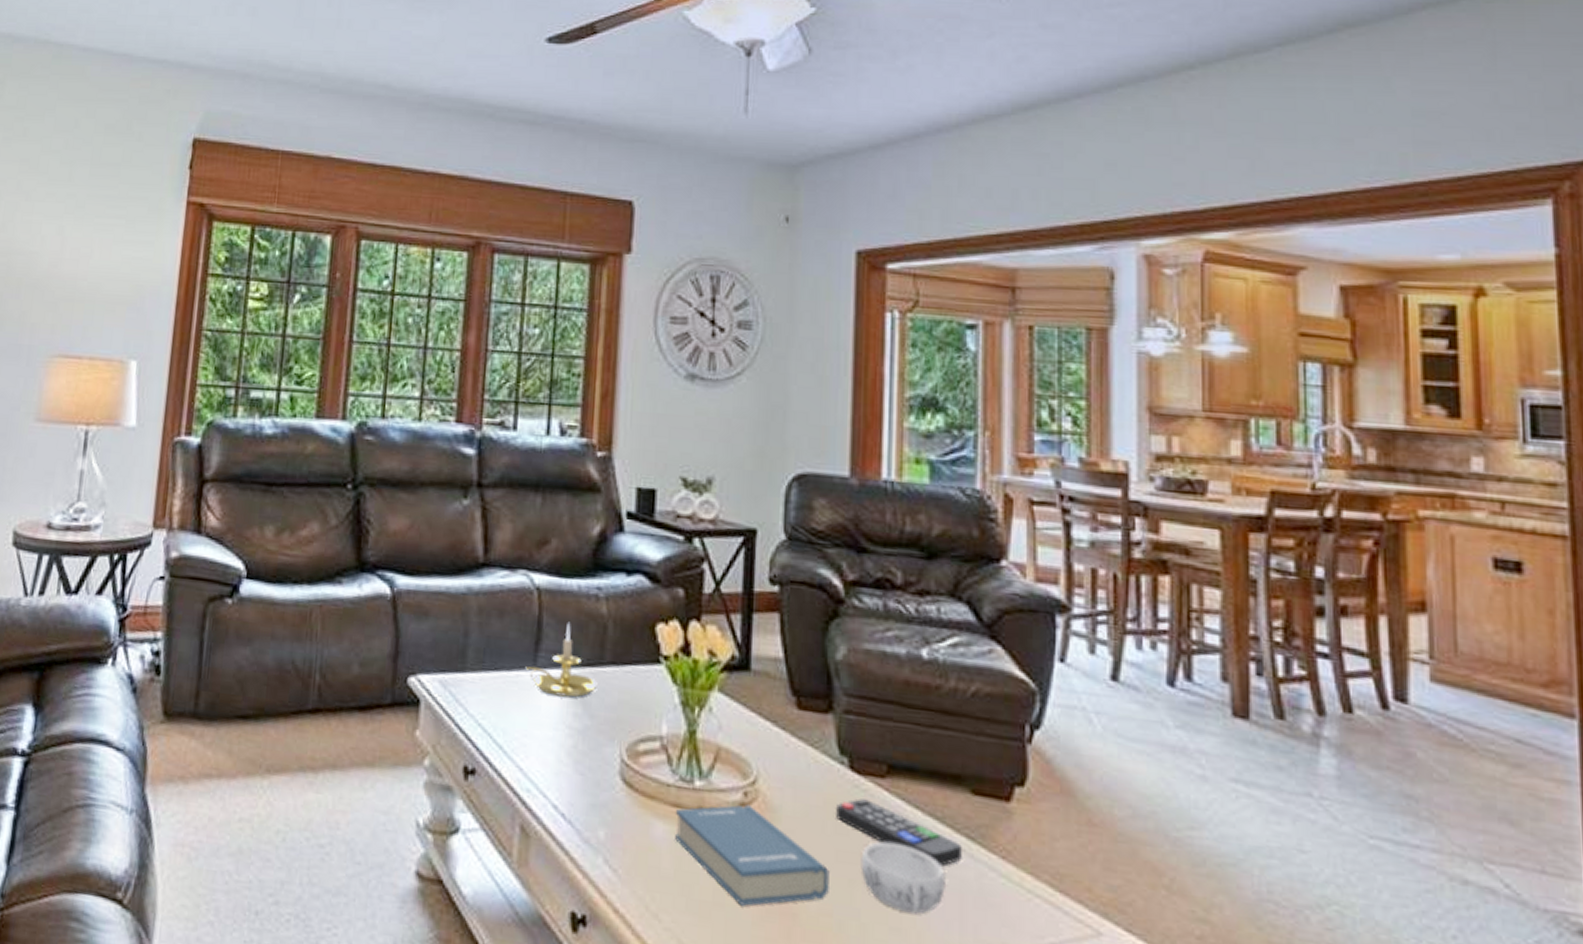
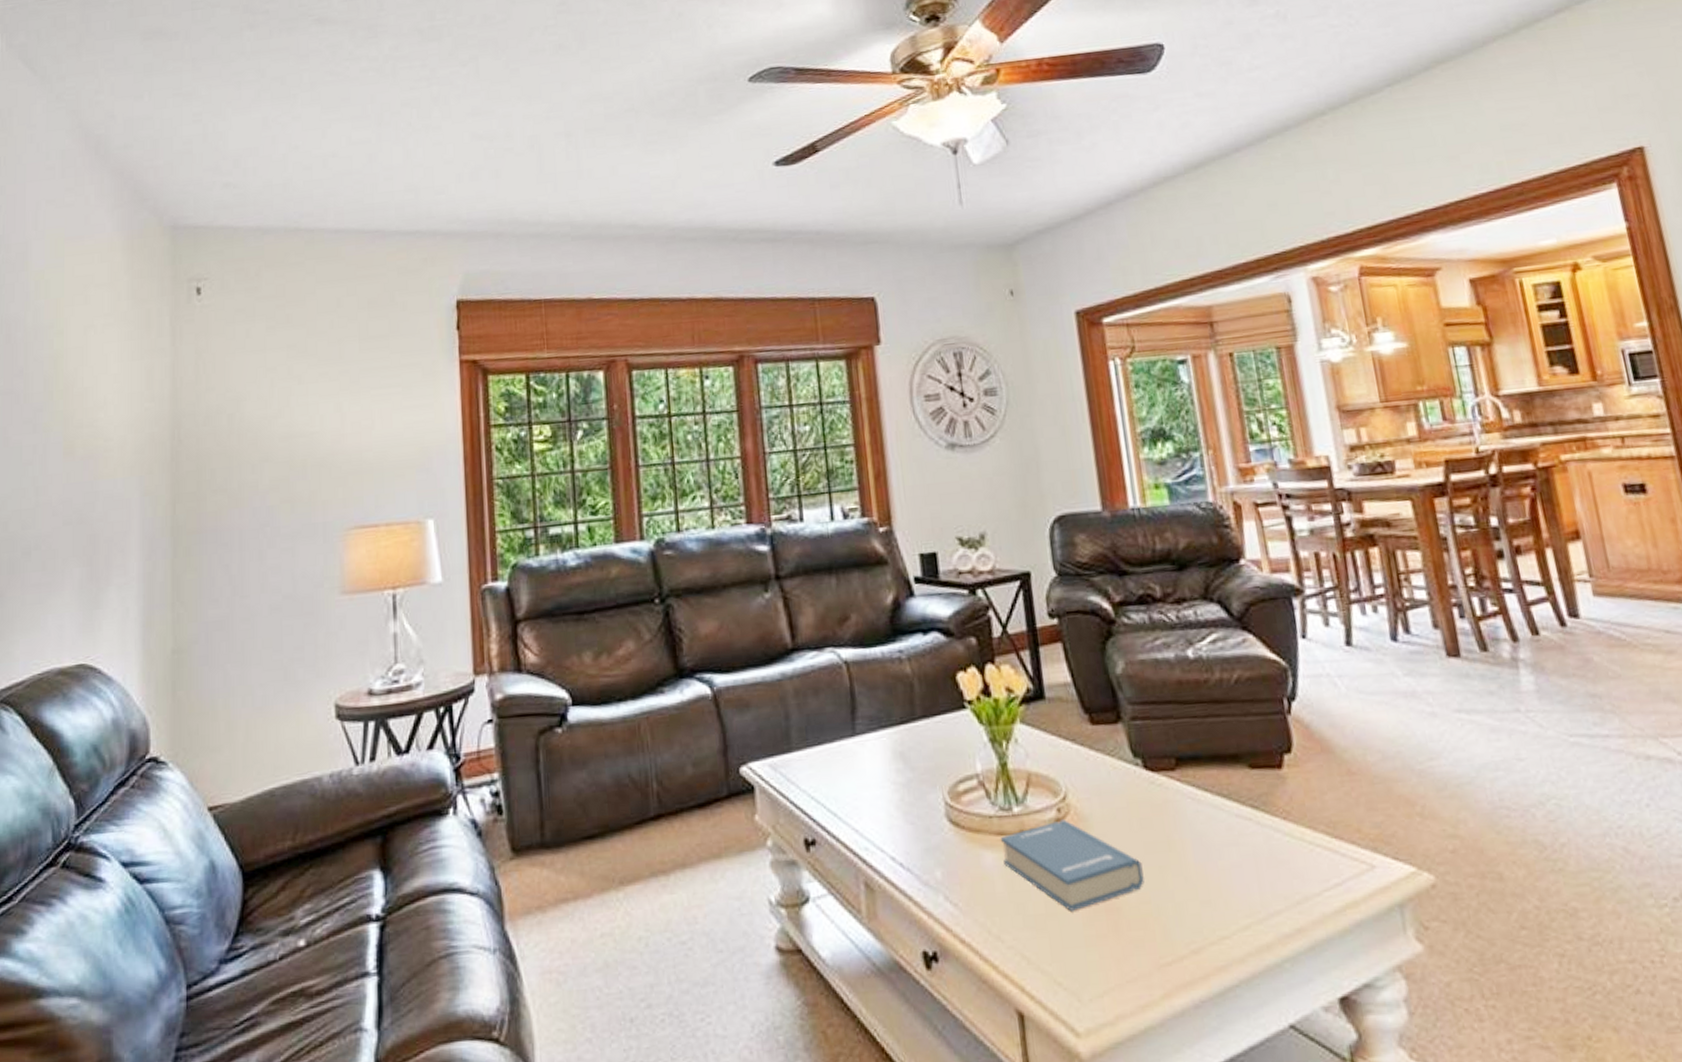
candle holder: present [525,621,598,698] -> none [846,687,913,757]
remote control: present [835,798,962,867] -> none [1137,792,1250,838]
decorative bowl: present [860,841,945,914] -> none [1166,825,1241,885]

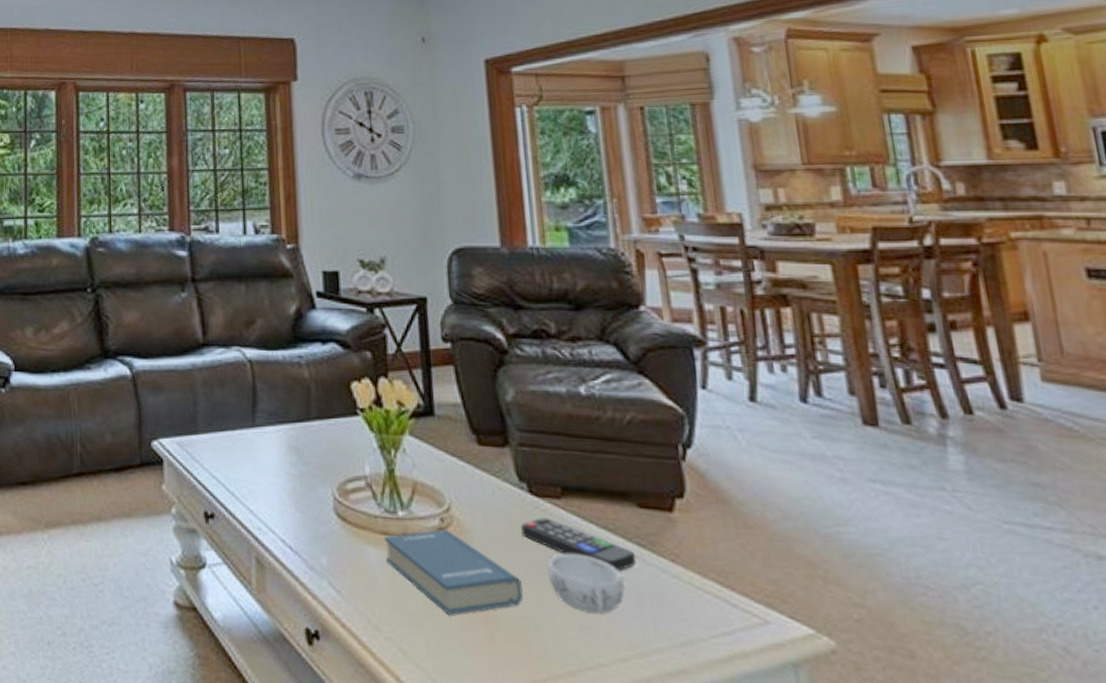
remote control: none [1137,792,1250,838] -> present [520,518,636,571]
decorative bowl: none [1166,825,1241,885] -> present [547,553,625,614]

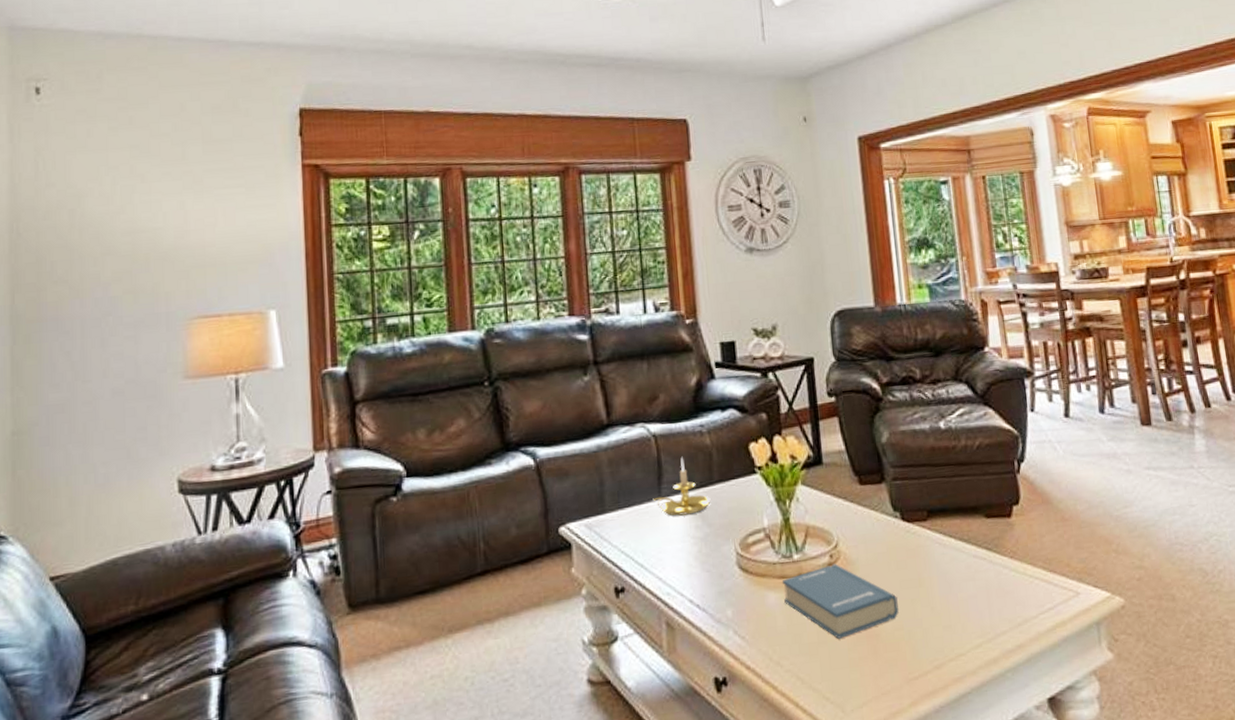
candle holder: none [246,386,308,449] -> present [653,456,711,516]
remote control: present [520,518,636,571] -> none [895,539,985,574]
decorative bowl: present [547,553,625,614] -> none [917,565,977,613]

